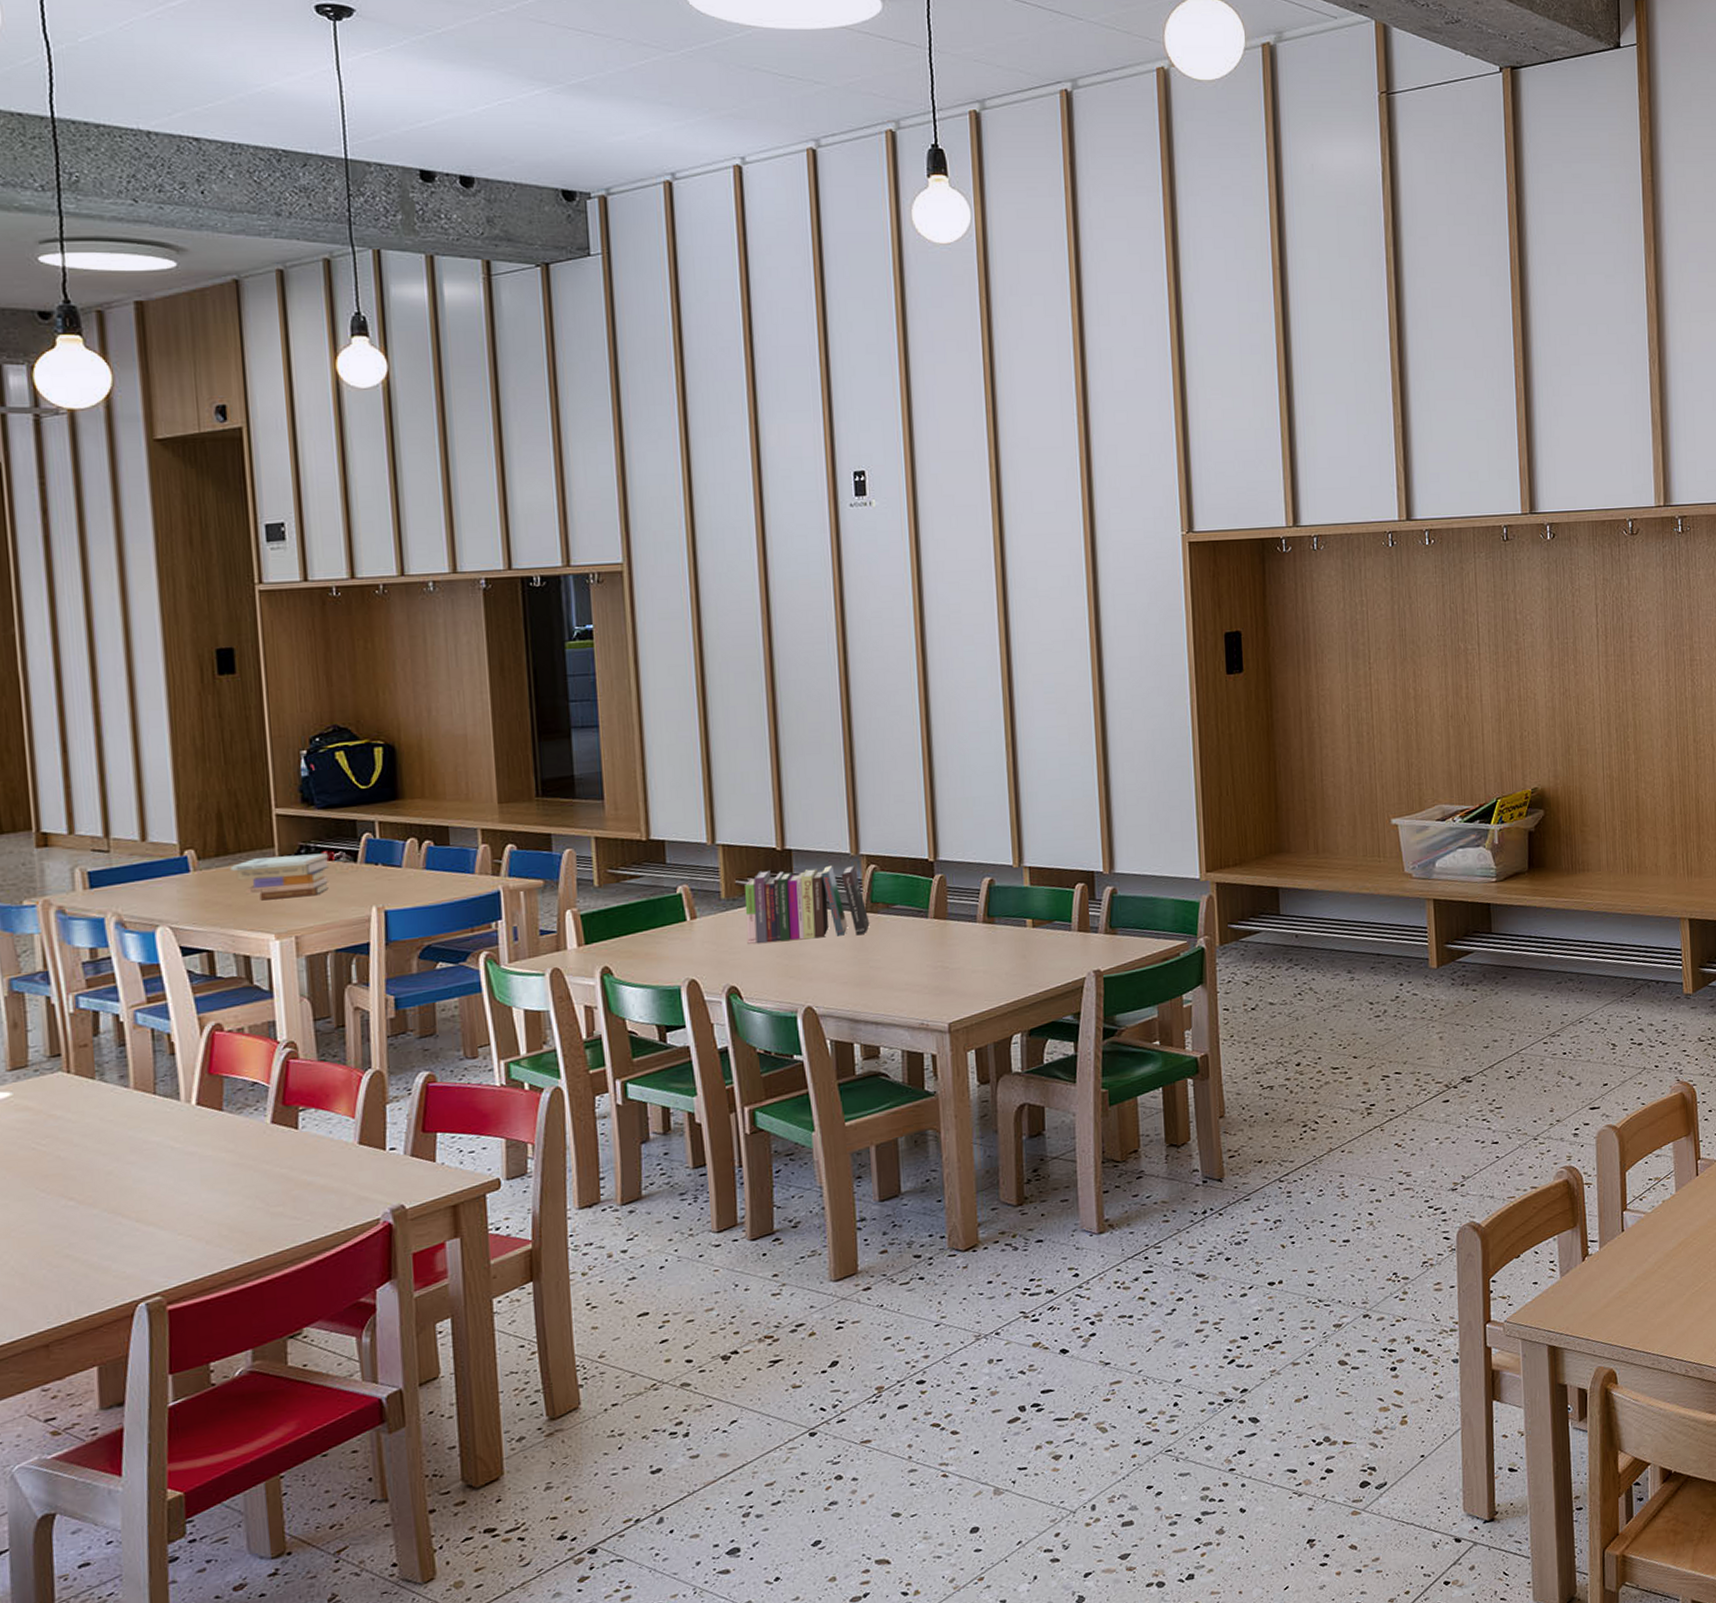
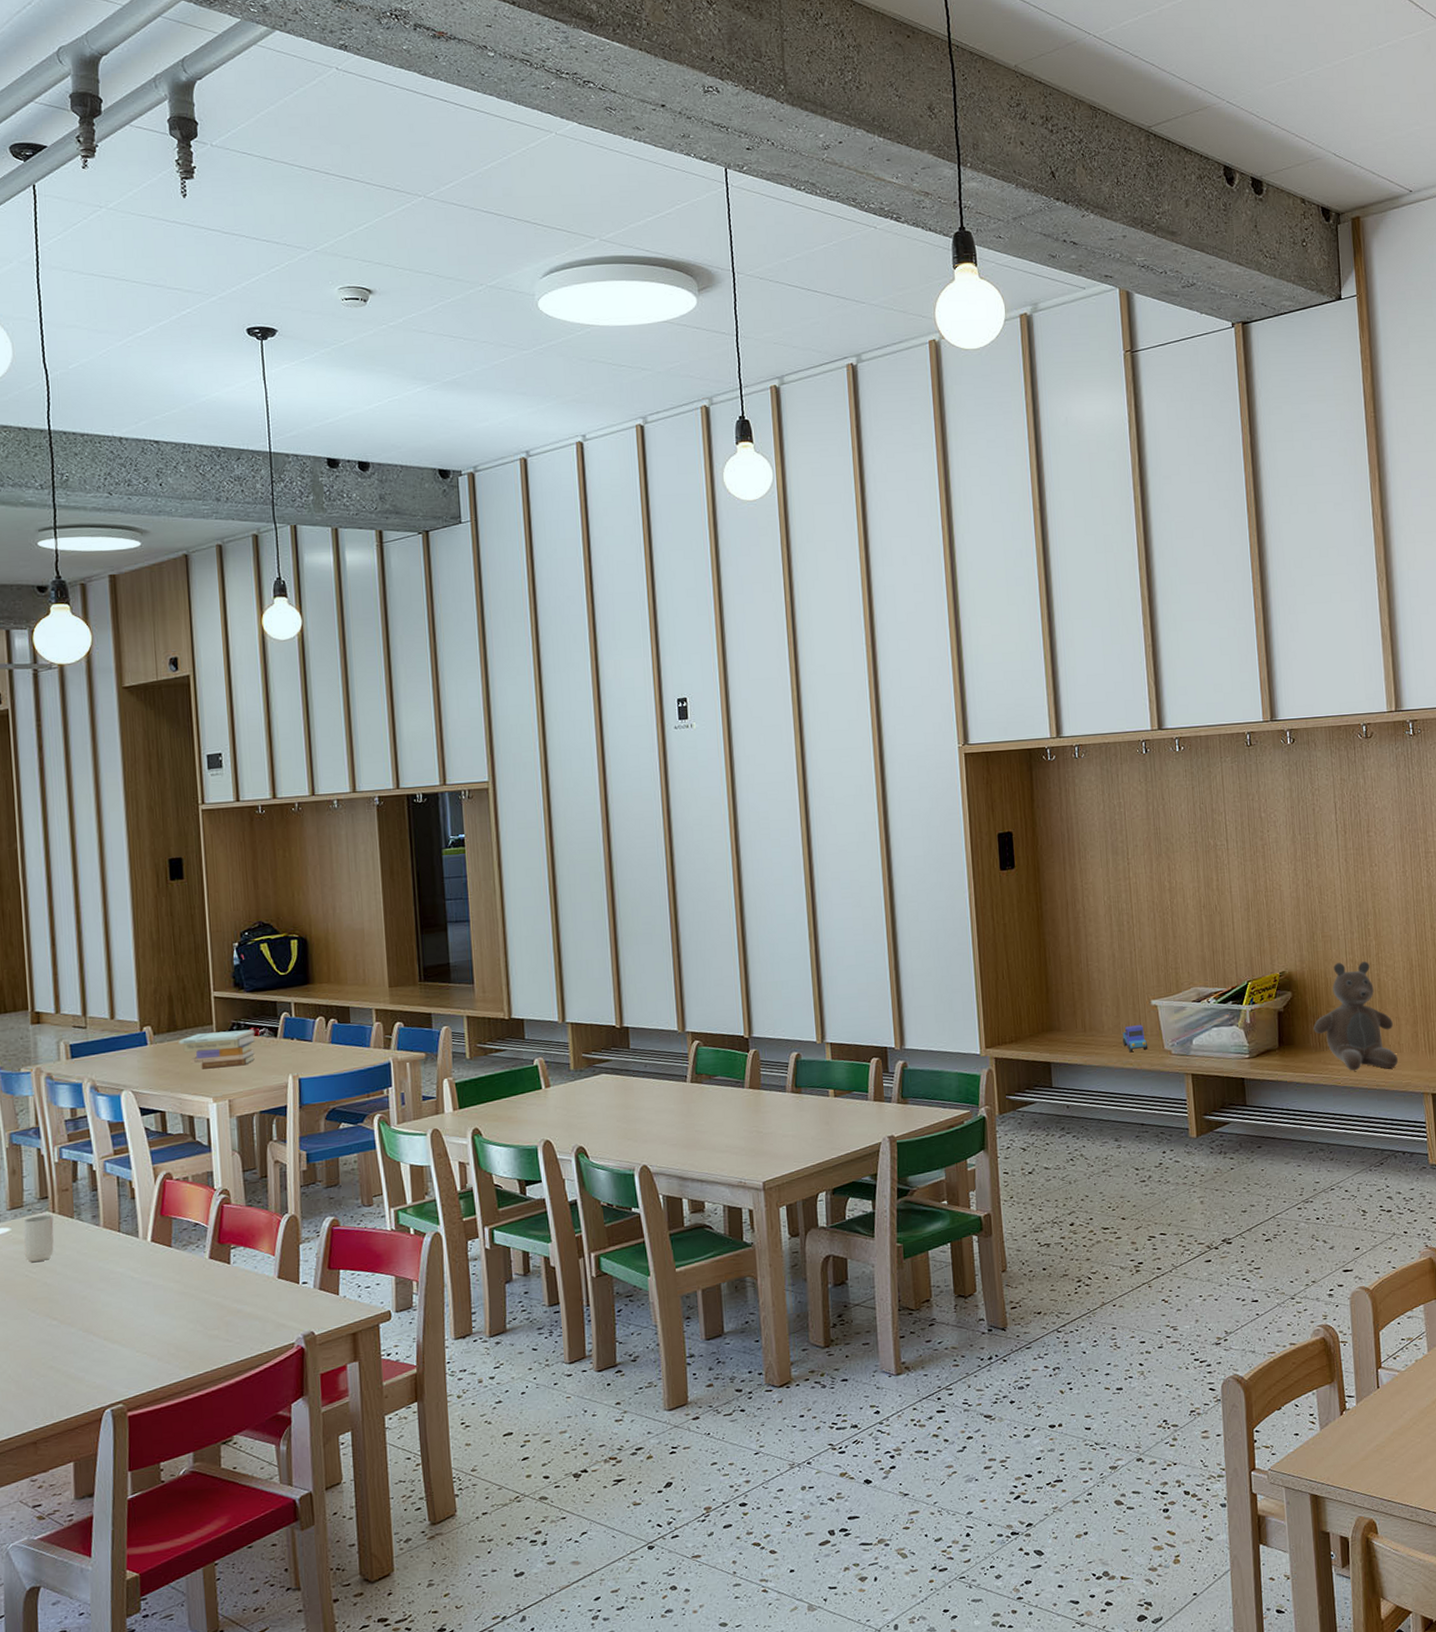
cup: none [28,1075,70,1133] -> present [23,1215,54,1263]
books: present [745,865,870,944] -> none [590,1040,695,1110]
toy truck: none [1359,846,1387,877] -> present [1122,1025,1148,1053]
stuffed animal: none [1566,777,1654,895] -> present [1313,961,1398,1071]

